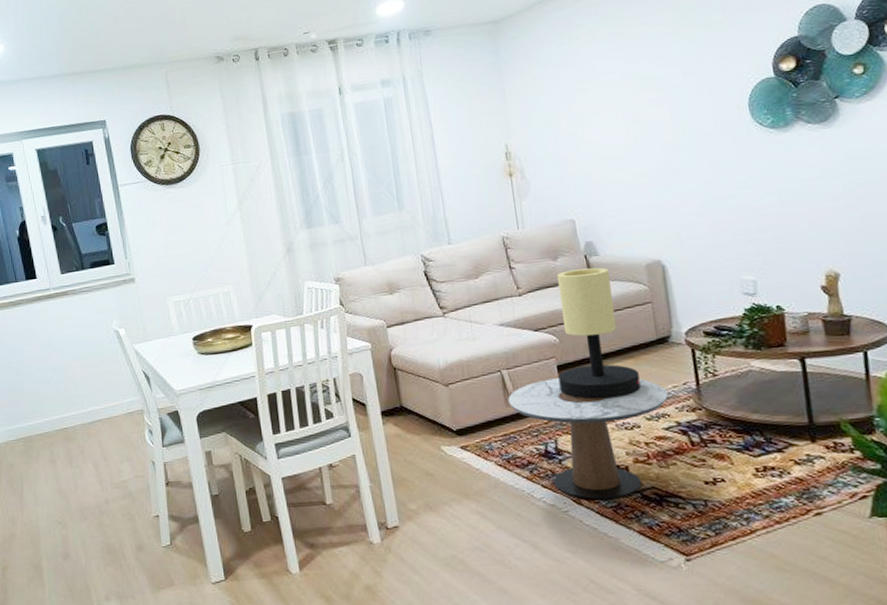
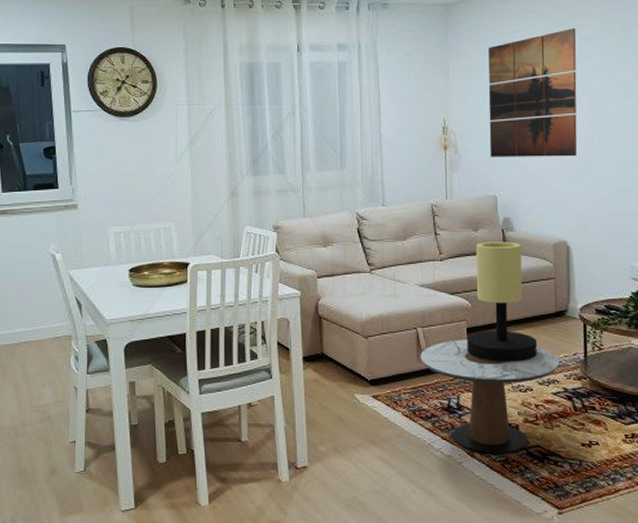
wall art: none [547,25,662,179] -> present [488,27,578,157]

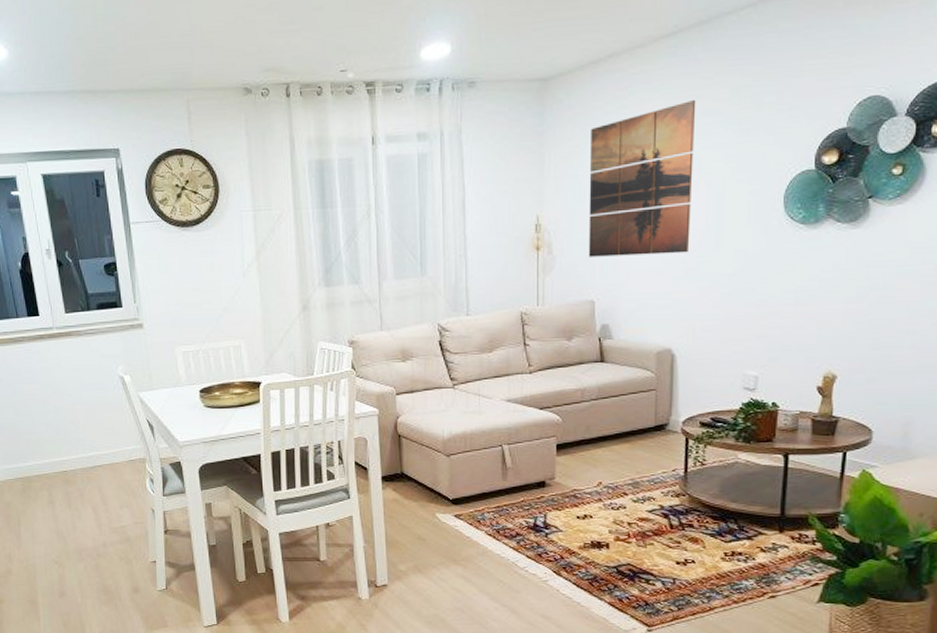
side table: present [420,340,560,454] -> none [505,456,657,572]
table lamp: present [467,242,537,362] -> none [556,351,632,479]

